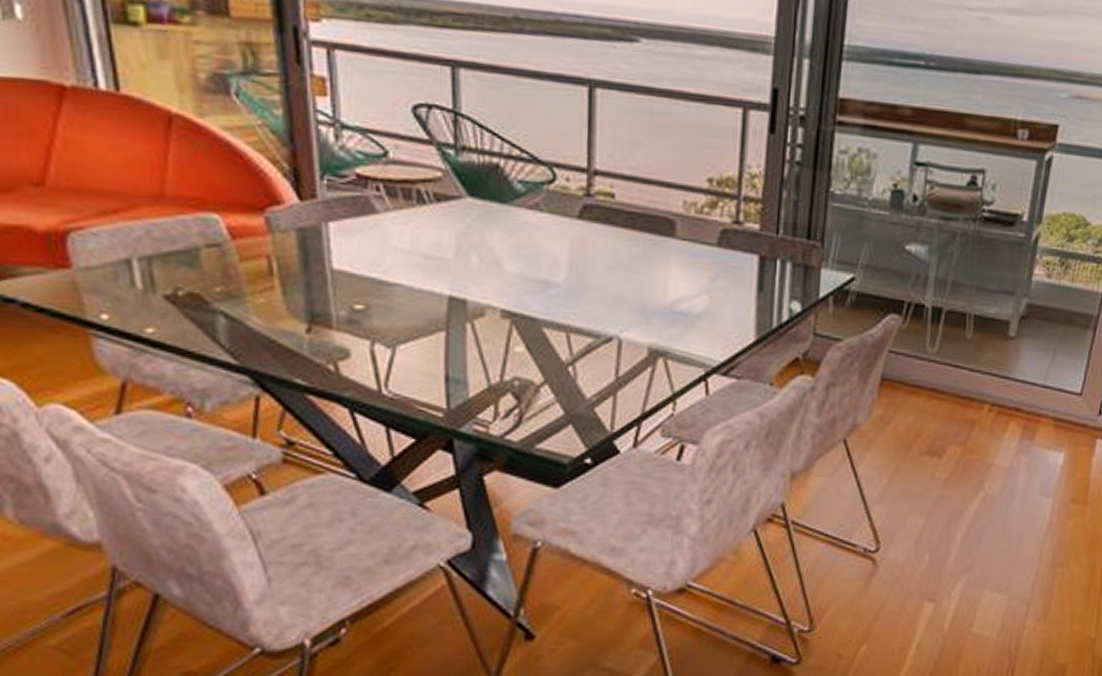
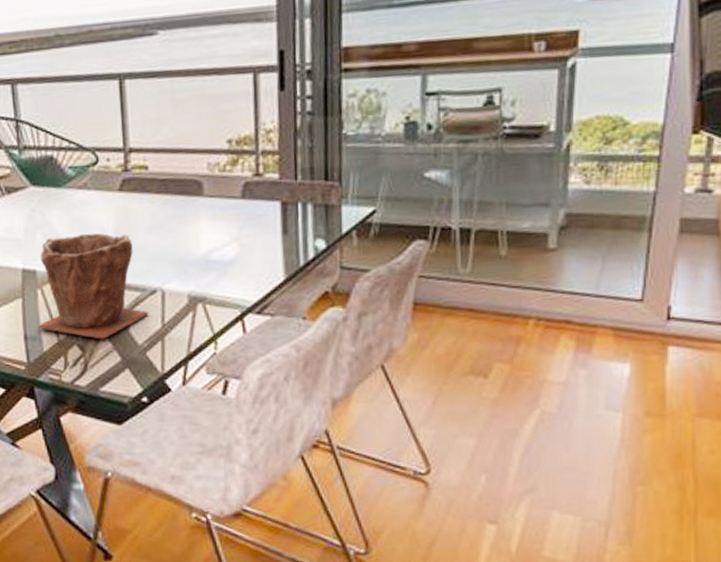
plant pot: none [464,262,602,389] -> present [38,233,149,339]

